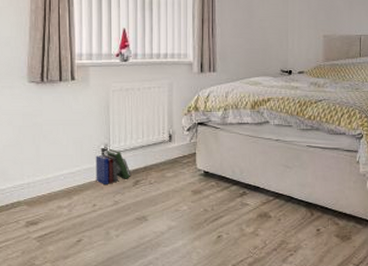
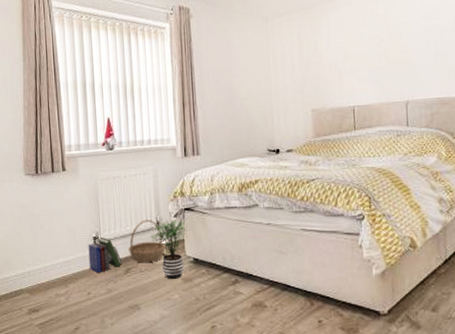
basket: none [139,132,177,174] -> present [129,219,165,262]
potted plant: none [162,134,198,192] -> present [150,220,186,280]

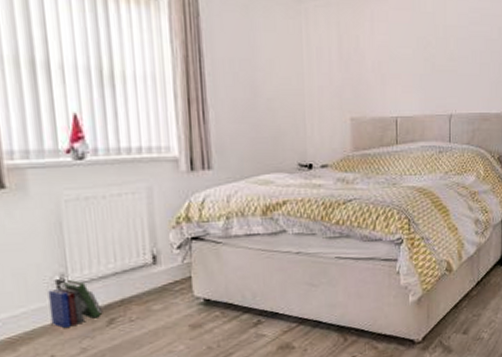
basket: present [129,219,165,262] -> none [112,253,165,310]
potted plant: present [150,220,186,280] -> none [144,252,194,328]

